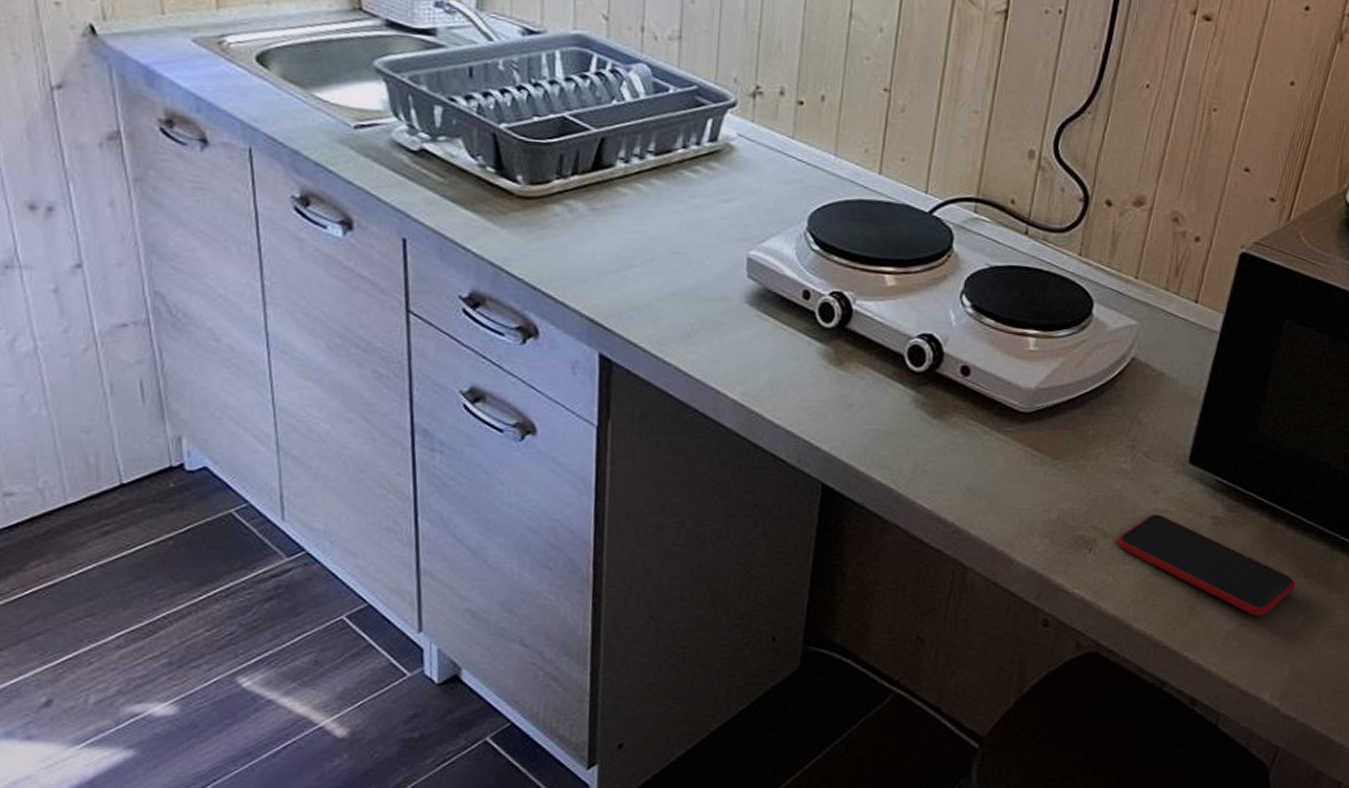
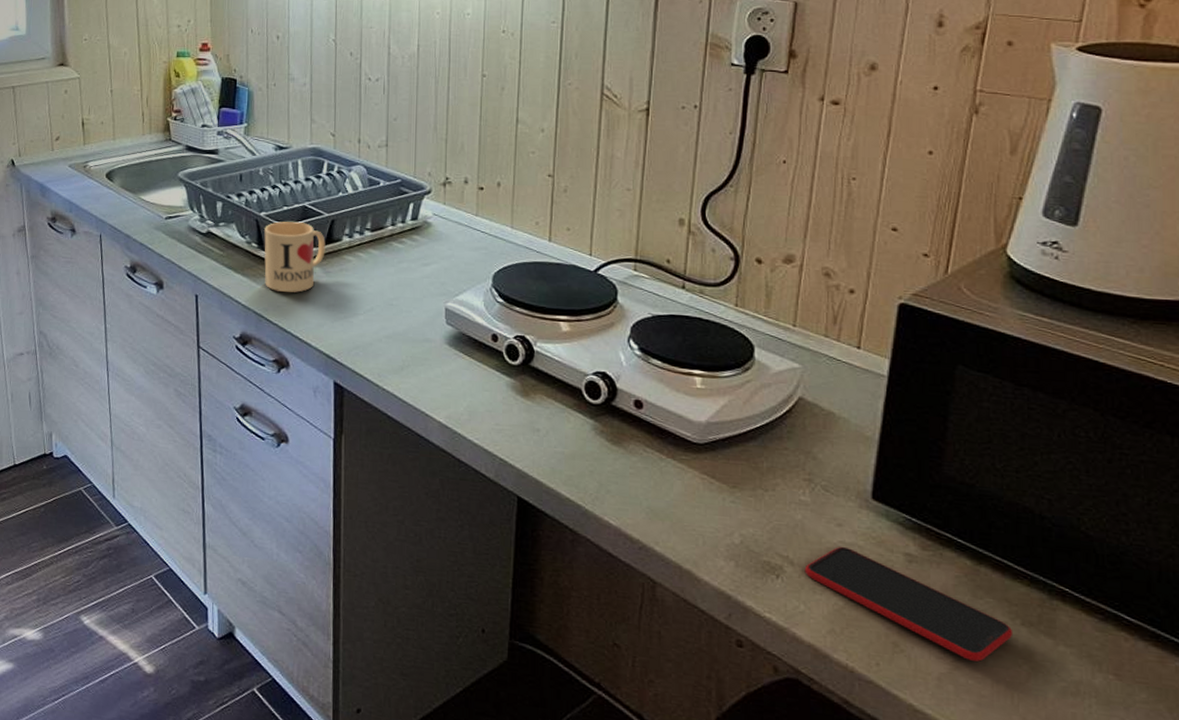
mug: none [504,137,592,236] -> present [264,221,326,293]

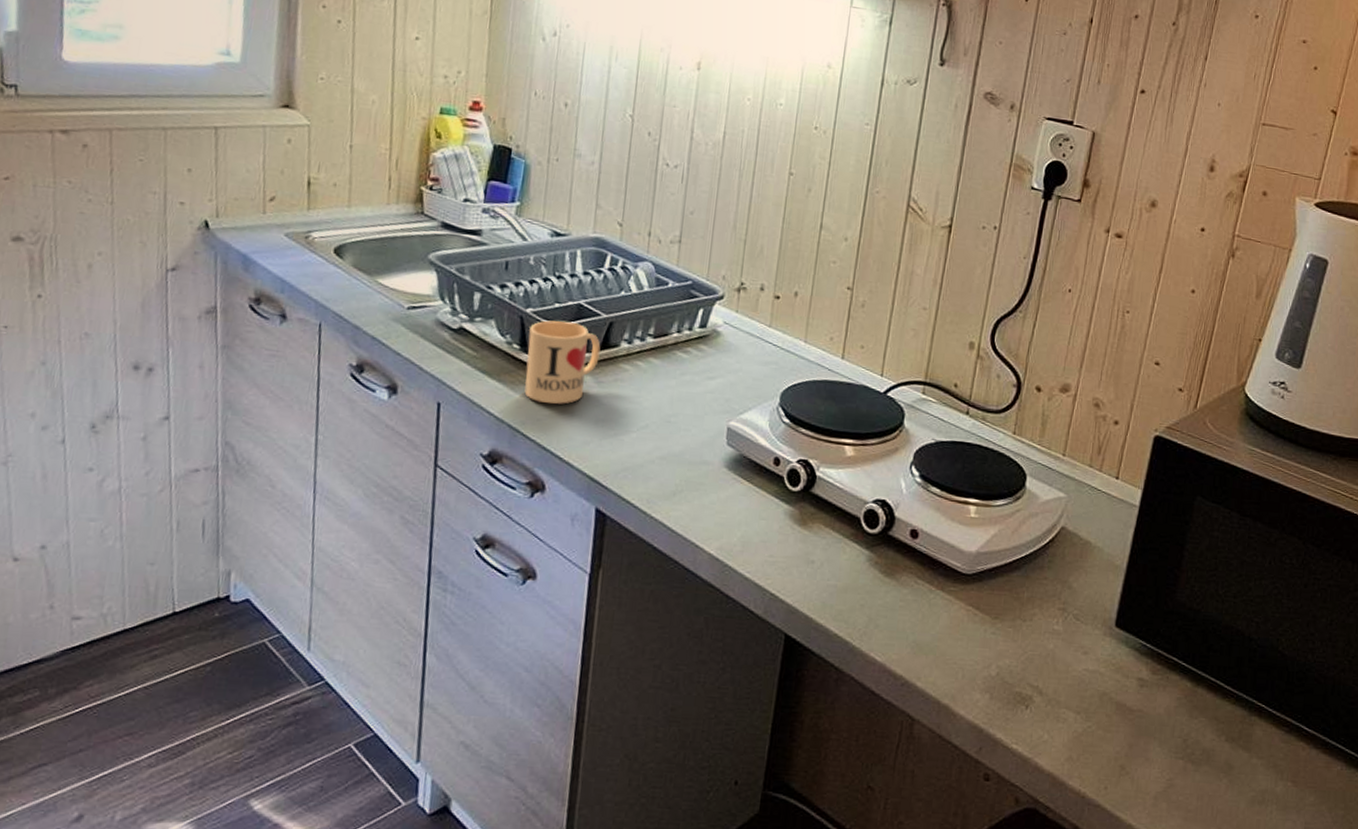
smartphone: present [804,546,1014,662] -> none [1051,674,1219,778]

